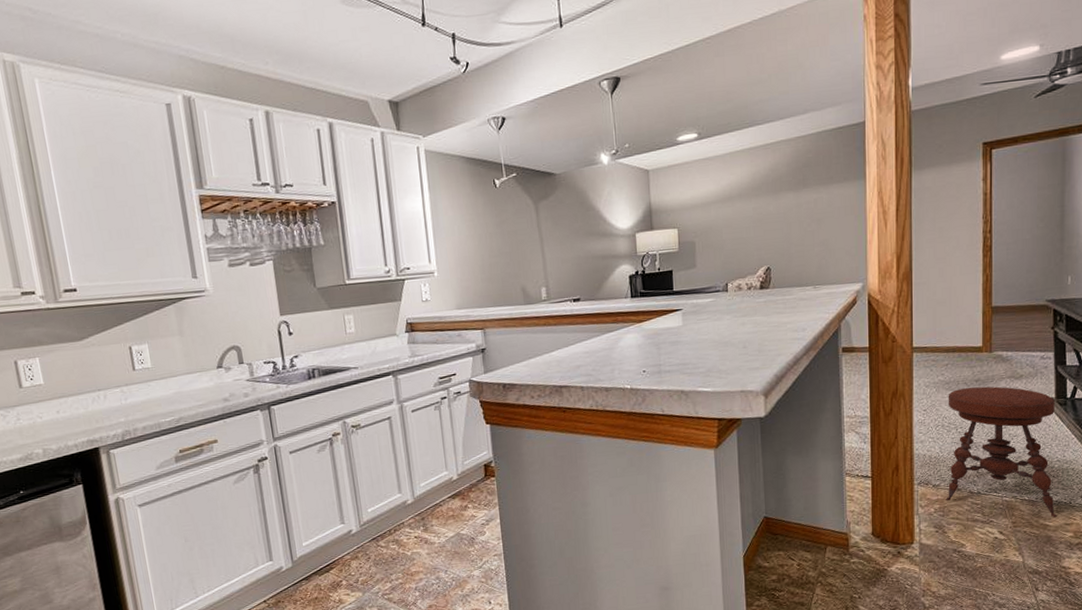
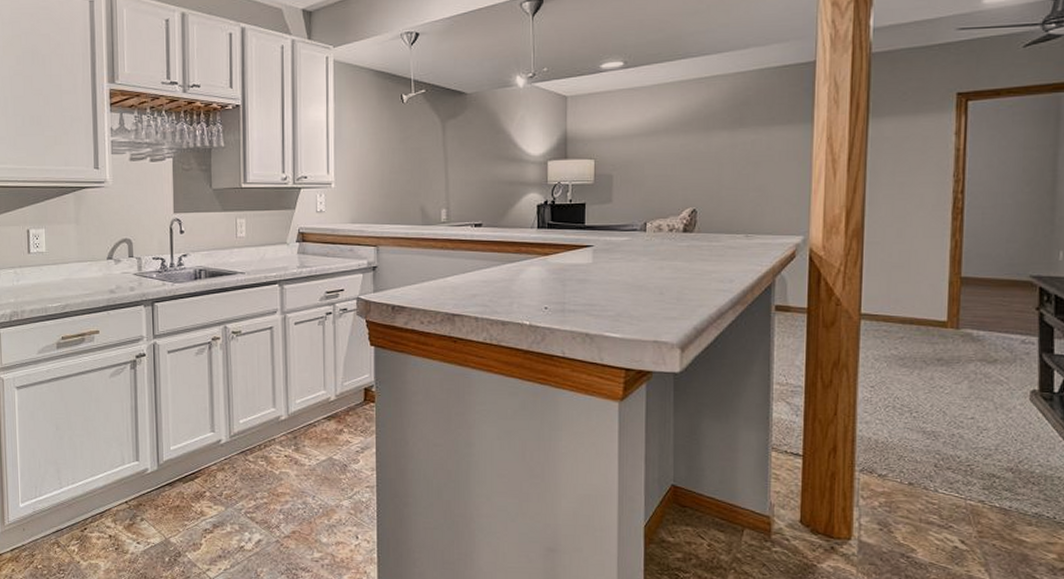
stool: present [946,386,1057,518] -> none [894,366,1038,534]

